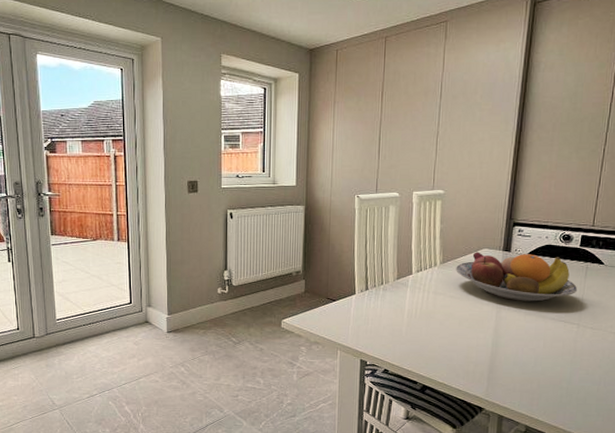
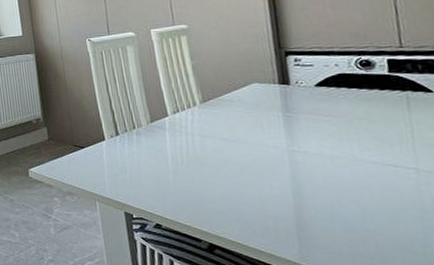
fruit bowl: present [456,252,578,302] -> none [221,86,402,142]

